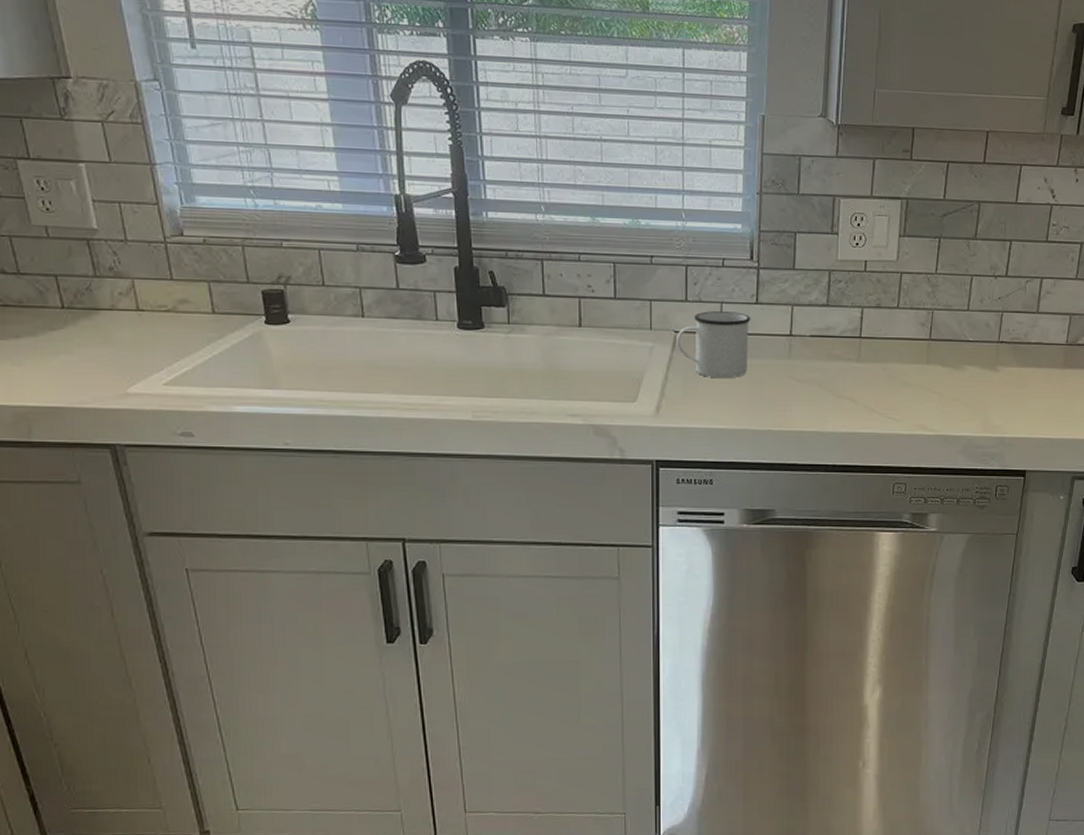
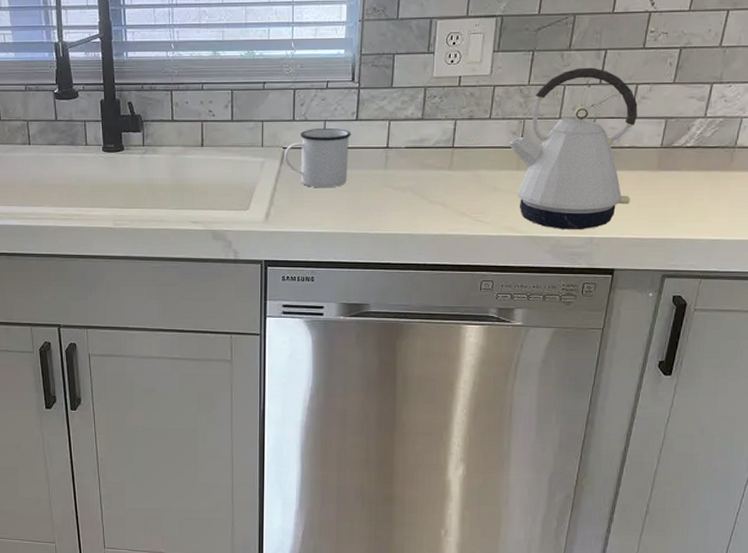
kettle: none [918,258,1043,428] -> present [509,67,638,229]

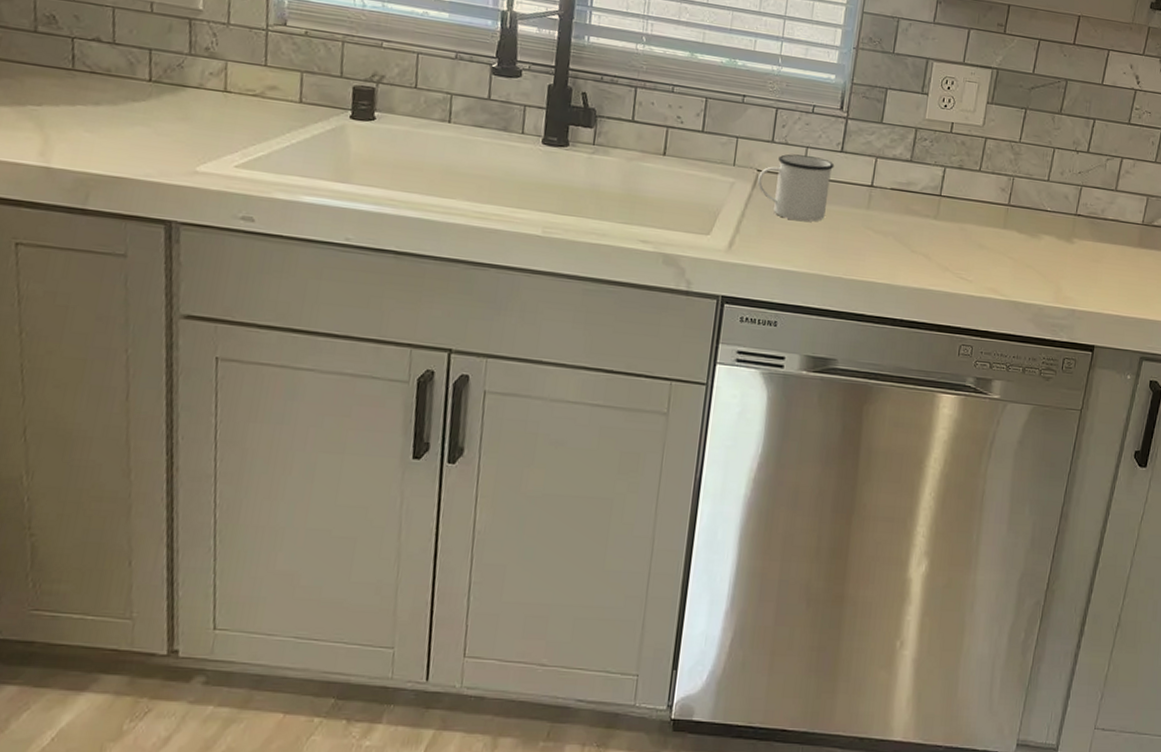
kettle: present [509,67,638,229] -> none [997,132,1122,300]

